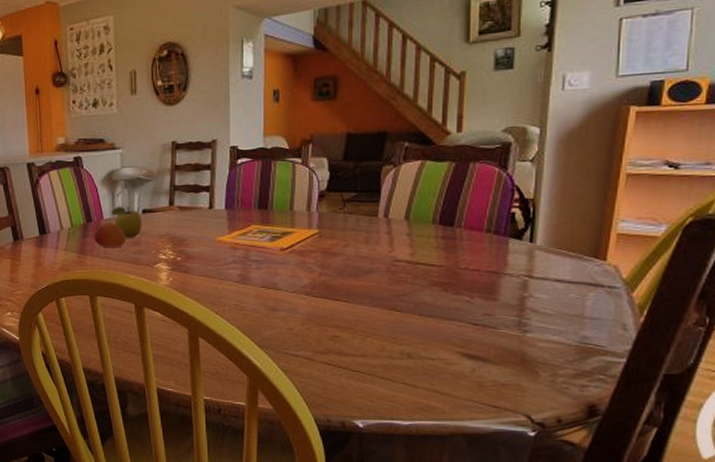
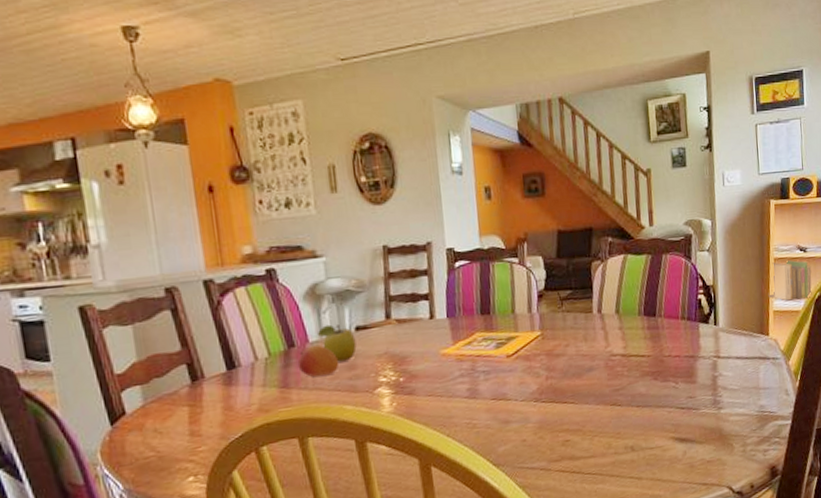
books: none [611,177,684,224] -> present [768,260,812,301]

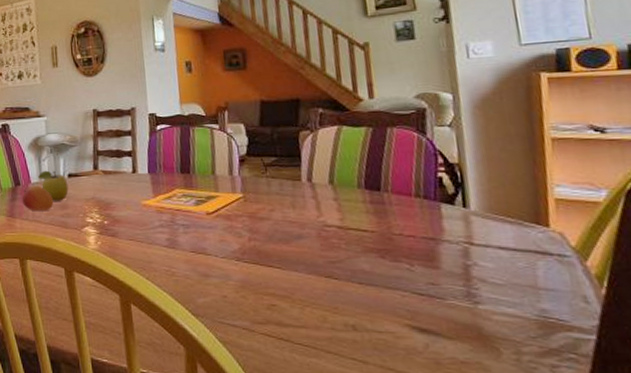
books: present [768,260,812,301] -> none [544,142,620,189]

